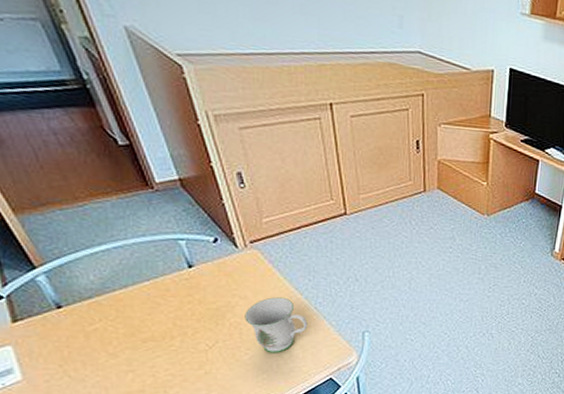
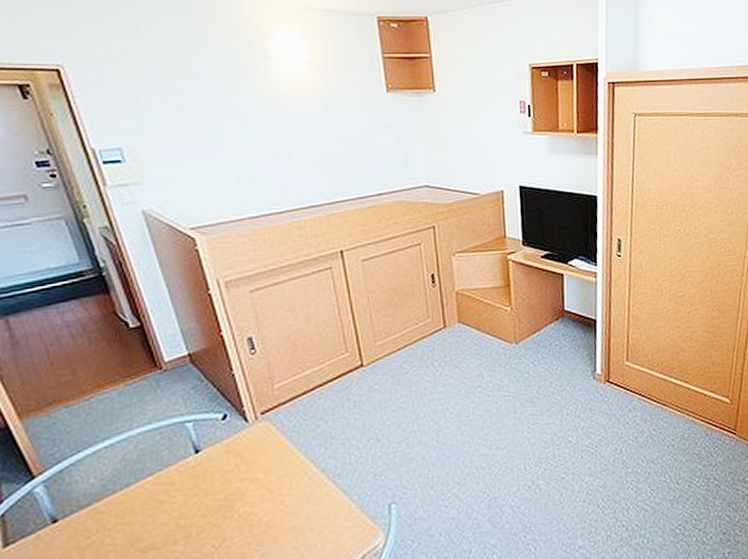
mug: present [245,297,308,353] -> none [255,473,326,547]

